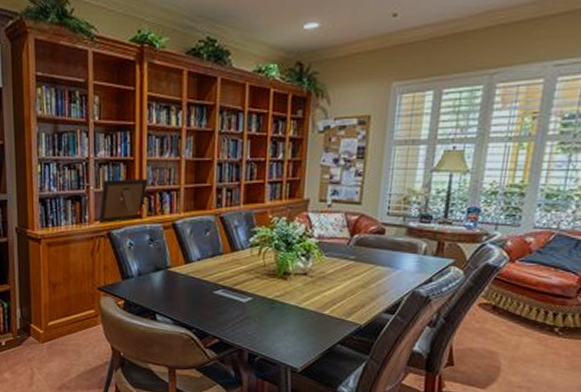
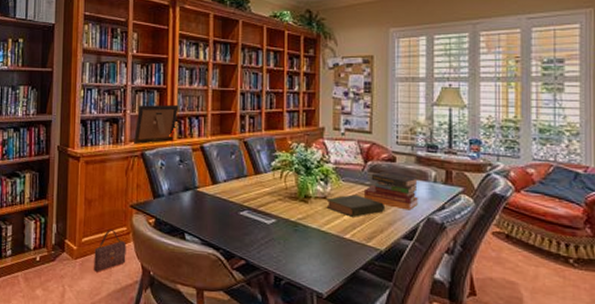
handbag: none [62,312,95,355] -> present [94,228,126,272]
book: none [306,270,369,293] -> present [326,194,386,217]
books: none [346,245,407,284] -> present [363,172,418,210]

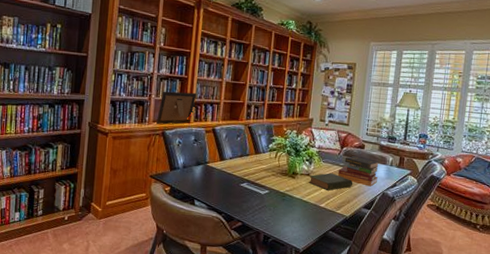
handbag: present [94,228,126,272] -> none [115,194,145,230]

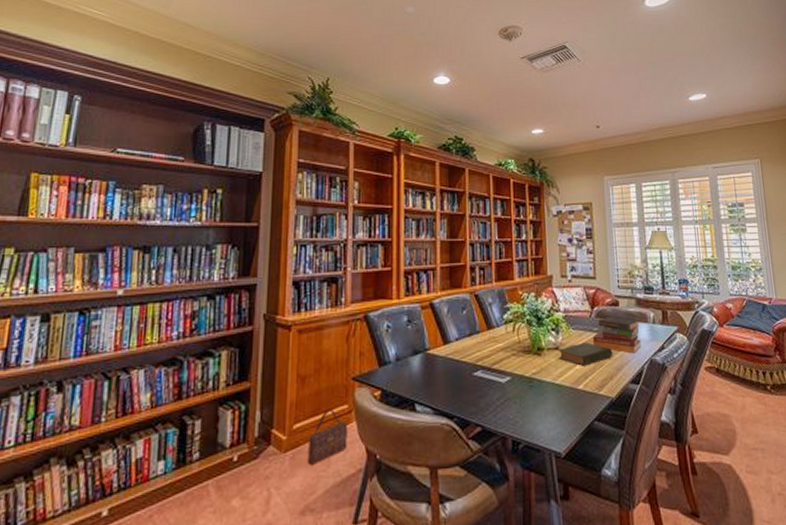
handbag: none [115,194,145,230] -> present [308,408,348,465]
picture frame: present [156,91,197,125] -> none [356,258,406,306]

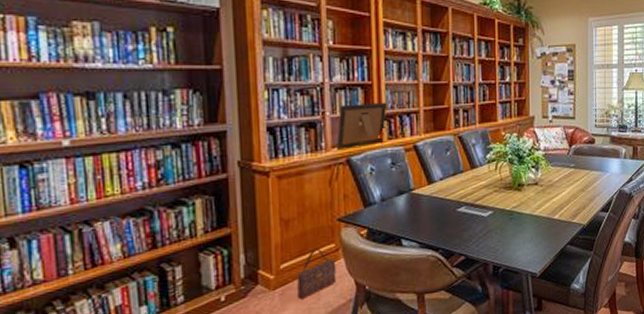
picture frame: none [356,258,406,306] -> present [337,102,387,151]
book: present [558,342,613,366] -> none [537,177,587,199]
books: present [592,317,641,354] -> none [569,153,612,186]

